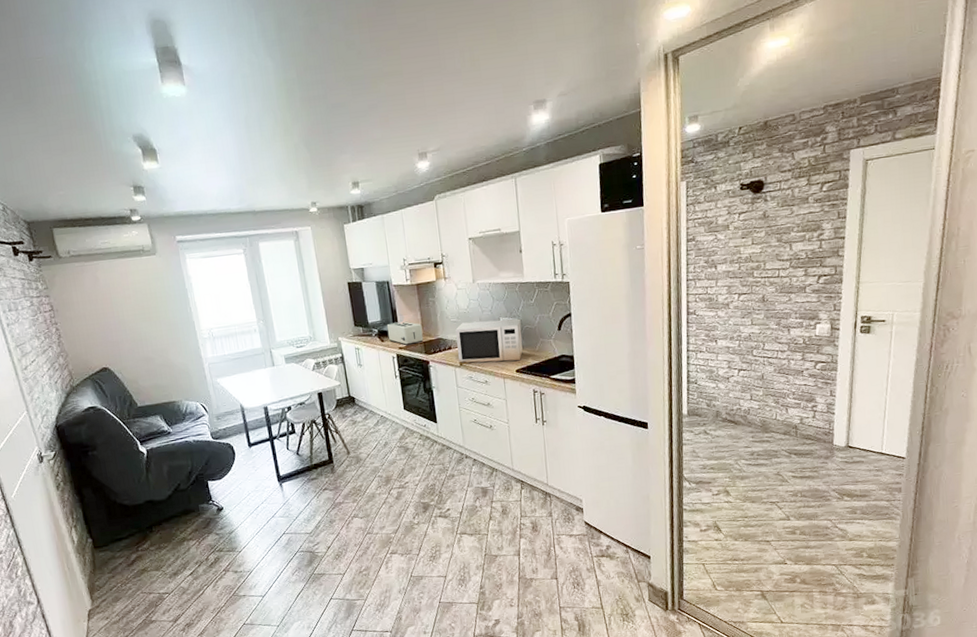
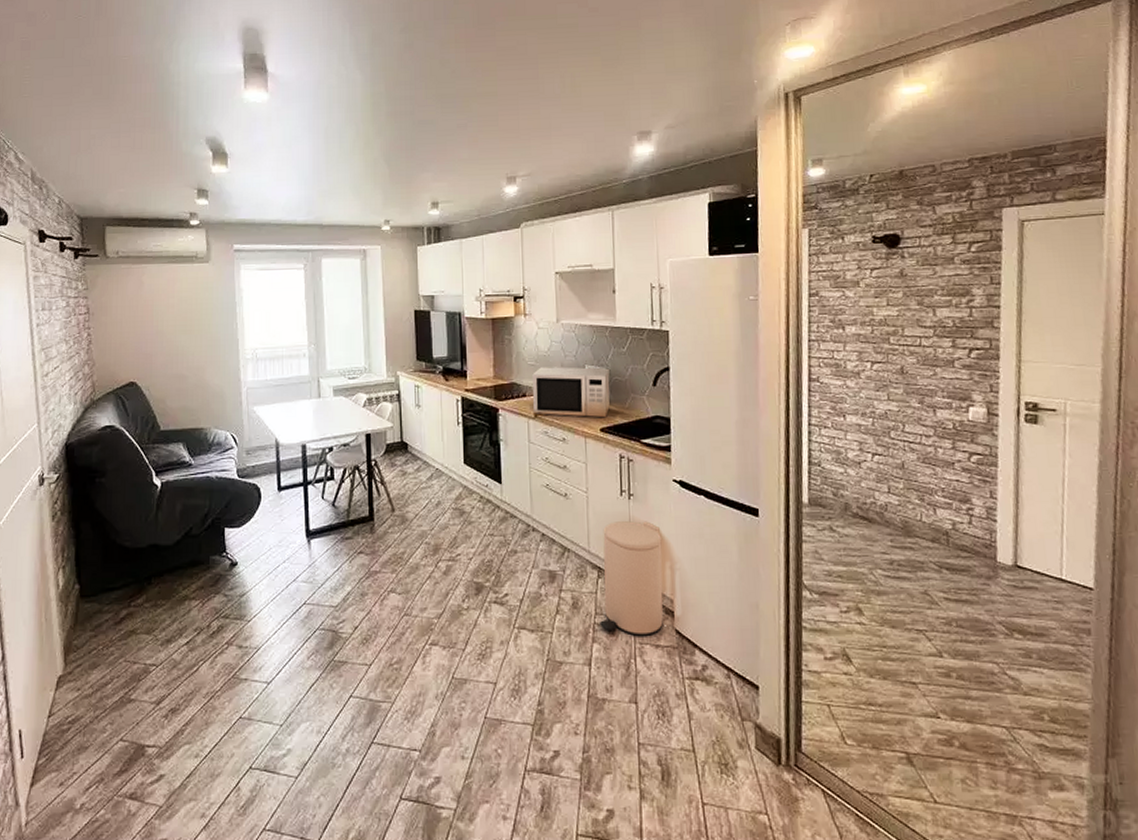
toaster: present [386,321,424,346] -> none [453,360,494,388]
pedal bin: none [523,441,575,530] -> present [600,521,663,637]

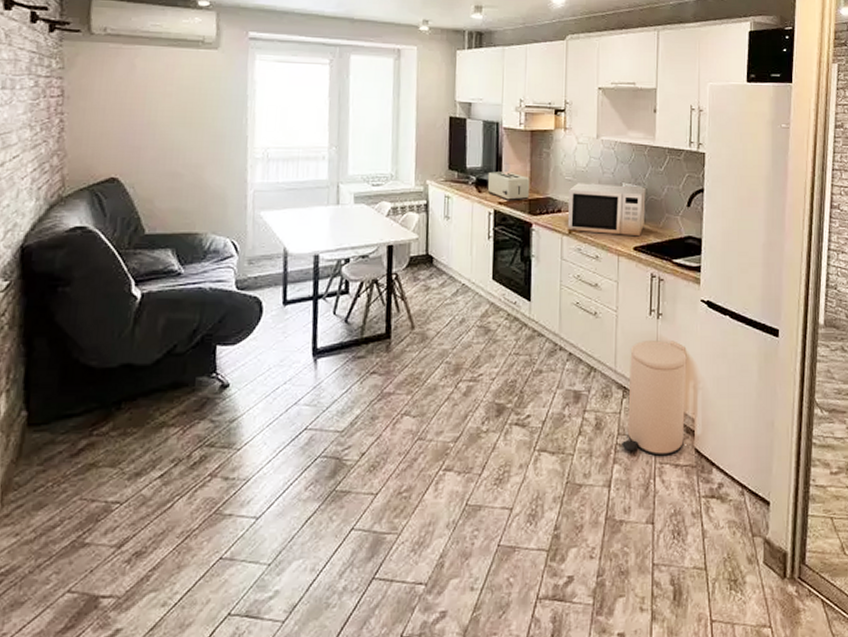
toaster: none [453,360,494,388] -> present [487,171,530,202]

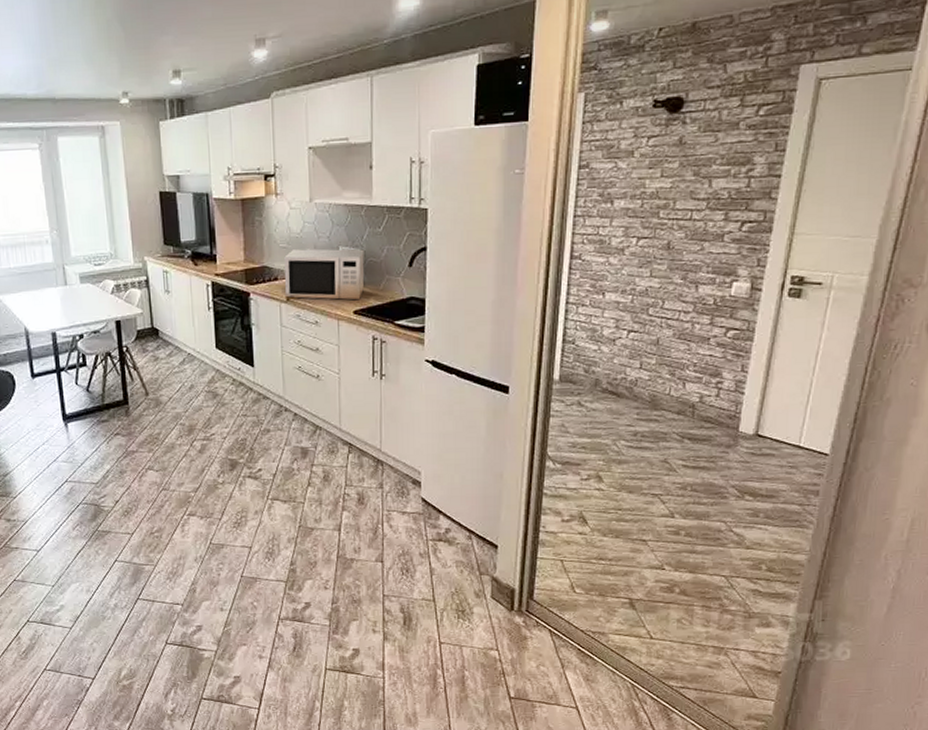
toaster: present [487,171,530,202] -> none [202,243,245,273]
pedal bin: present [622,340,687,457] -> none [350,400,412,505]

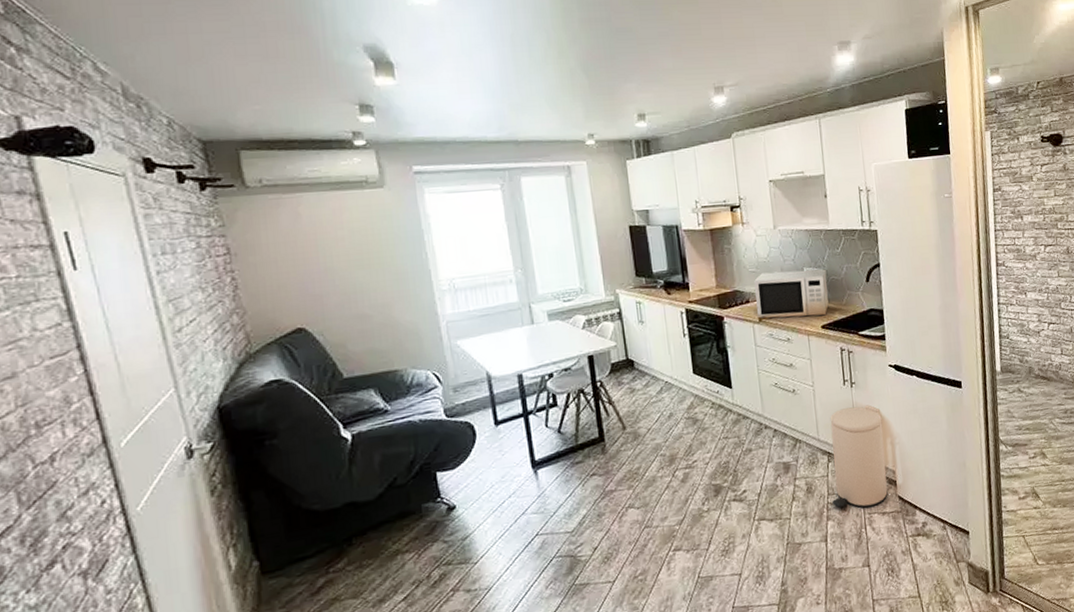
pedal bin: none [350,400,412,505] -> present [830,405,888,509]

